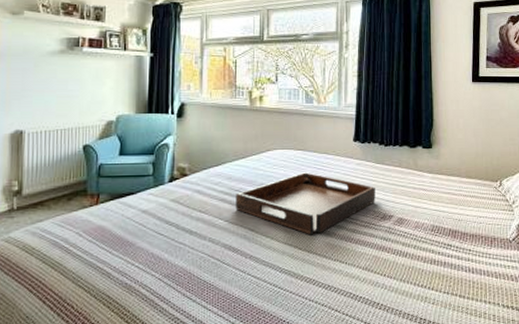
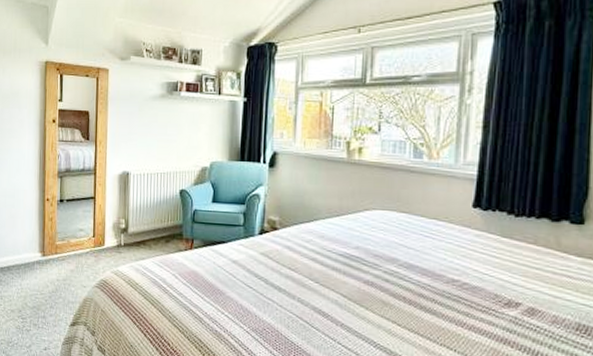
serving tray: present [235,172,375,235] -> none [327,238,499,312]

